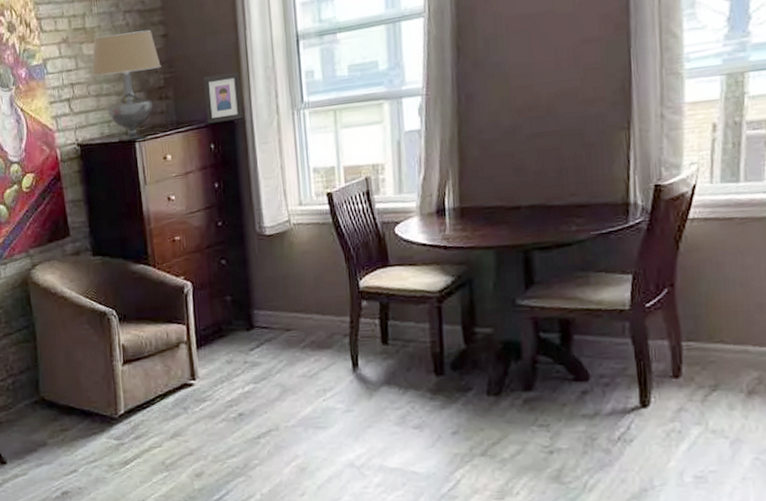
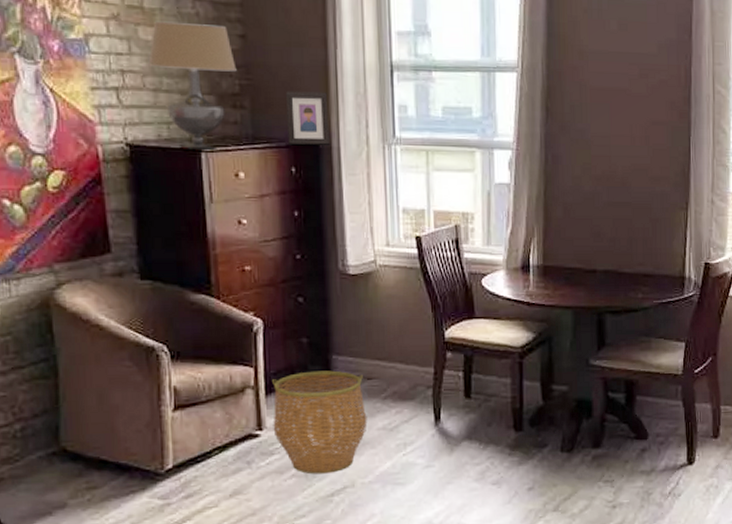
basket: none [202,324,288,419] -> present [272,370,368,474]

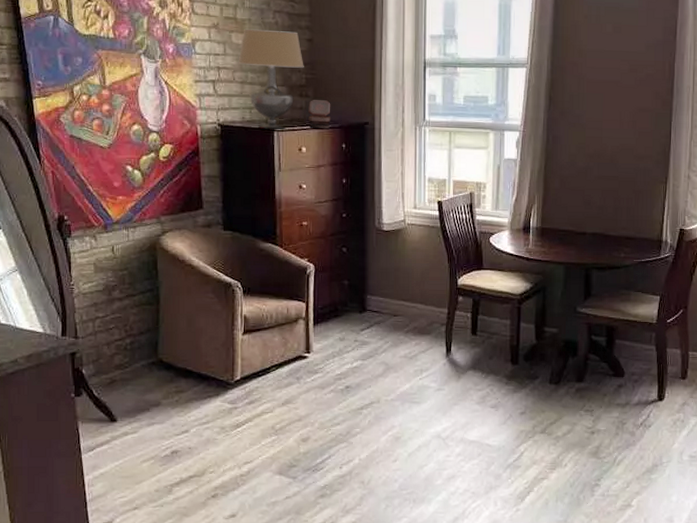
jewelry box: none [245,111,275,148] -> present [308,99,331,128]
basket: present [272,370,368,474] -> none [318,307,392,391]
picture frame: present [285,91,330,146] -> none [340,83,374,128]

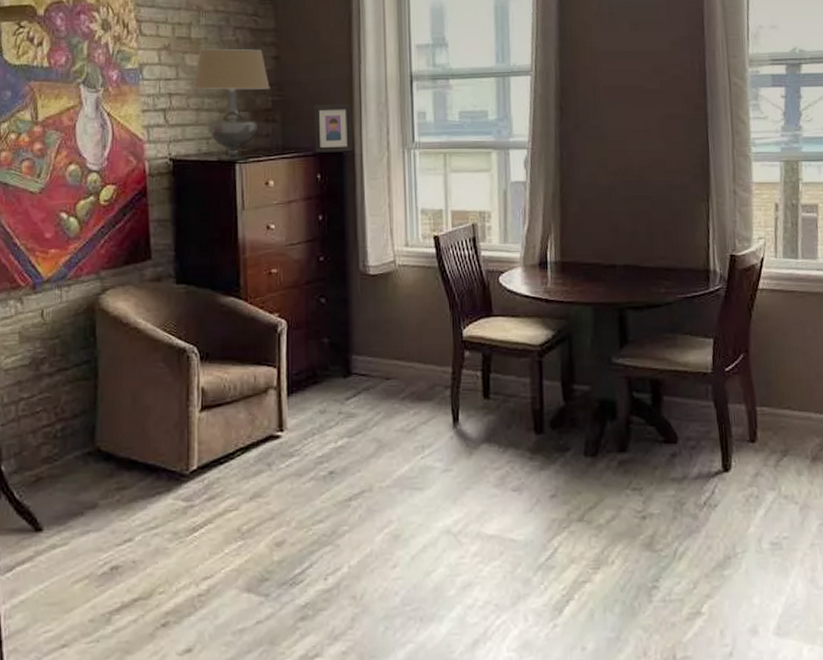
jewelry box: present [308,99,331,128] -> none [276,124,303,158]
picture frame: none [340,83,374,128] -> present [313,103,353,154]

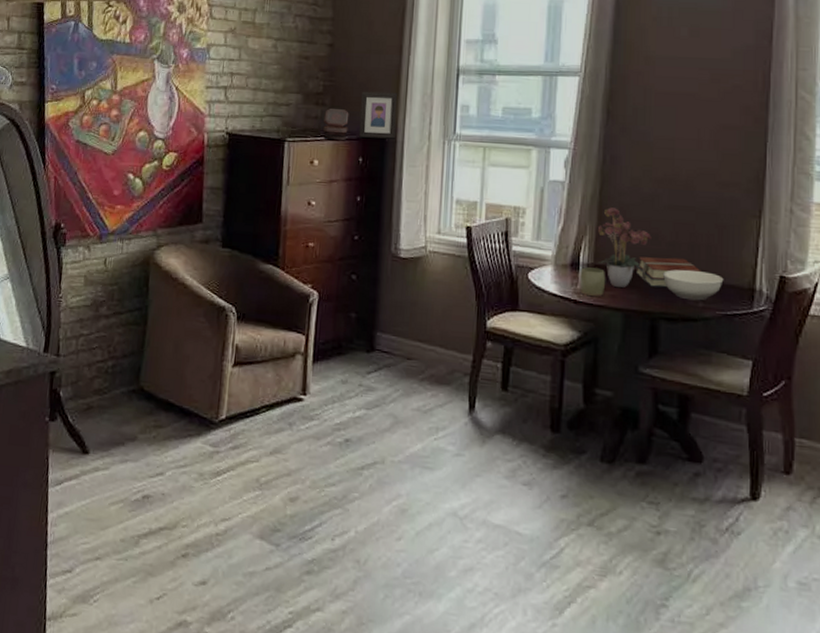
table lamp: present [193,48,270,161] -> none [252,33,323,140]
jewelry box: none [276,124,303,158] -> present [323,108,349,140]
mug: none [549,265,574,293] -> present [580,267,606,296]
flower arrangement: none [562,204,613,282] -> present [598,207,652,287]
books: none [600,247,661,278] -> present [635,257,701,288]
bowl: none [625,257,681,287] -> present [662,269,724,301]

